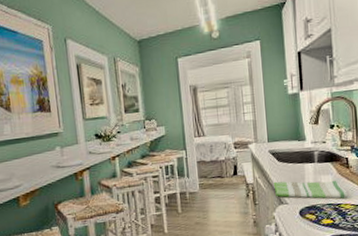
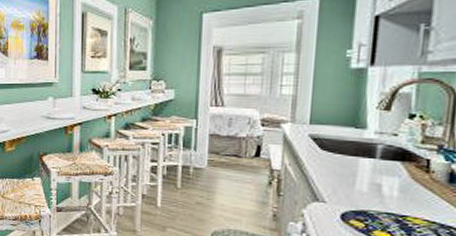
dish towel: present [273,180,349,199] -> none [308,173,422,210]

